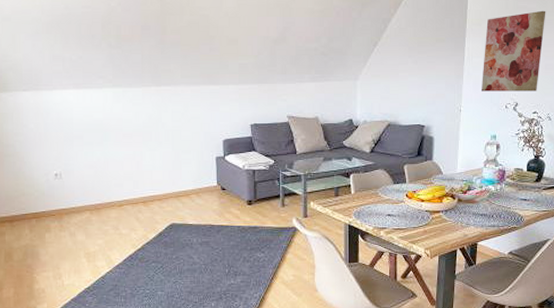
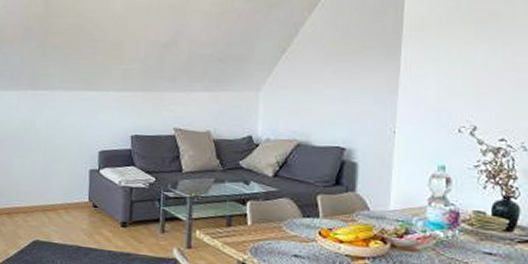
wall art: present [482,10,546,92] -> none [424,13,516,113]

